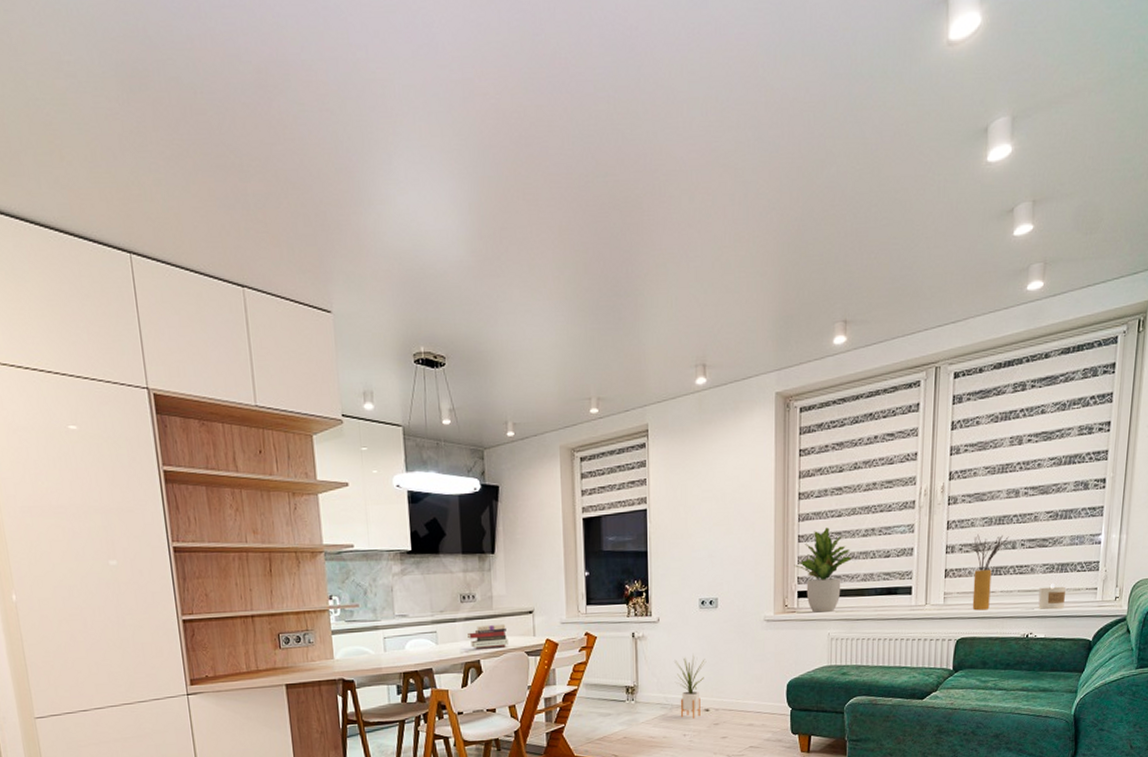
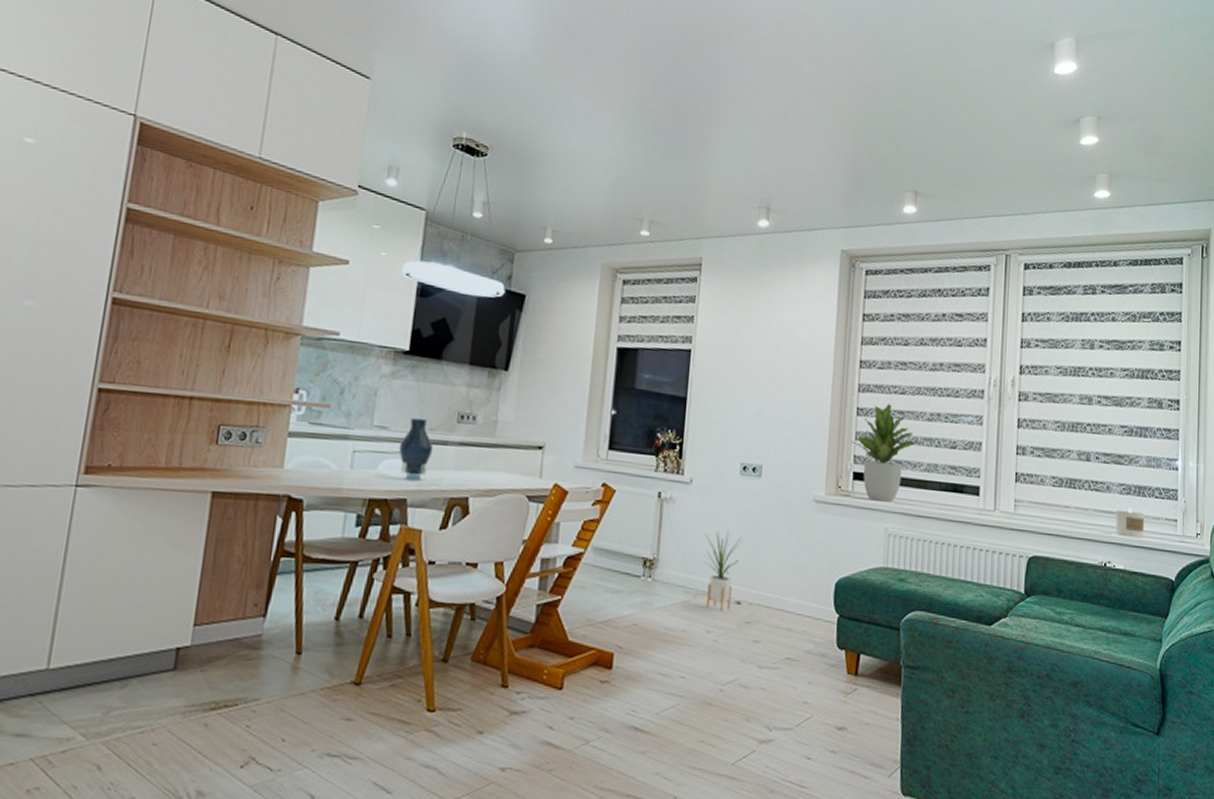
vase: none [418,604,446,654] -> present [399,418,434,481]
books: present [467,623,508,649] -> none [458,454,508,487]
vase: present [972,534,1009,611] -> none [1045,438,1083,527]

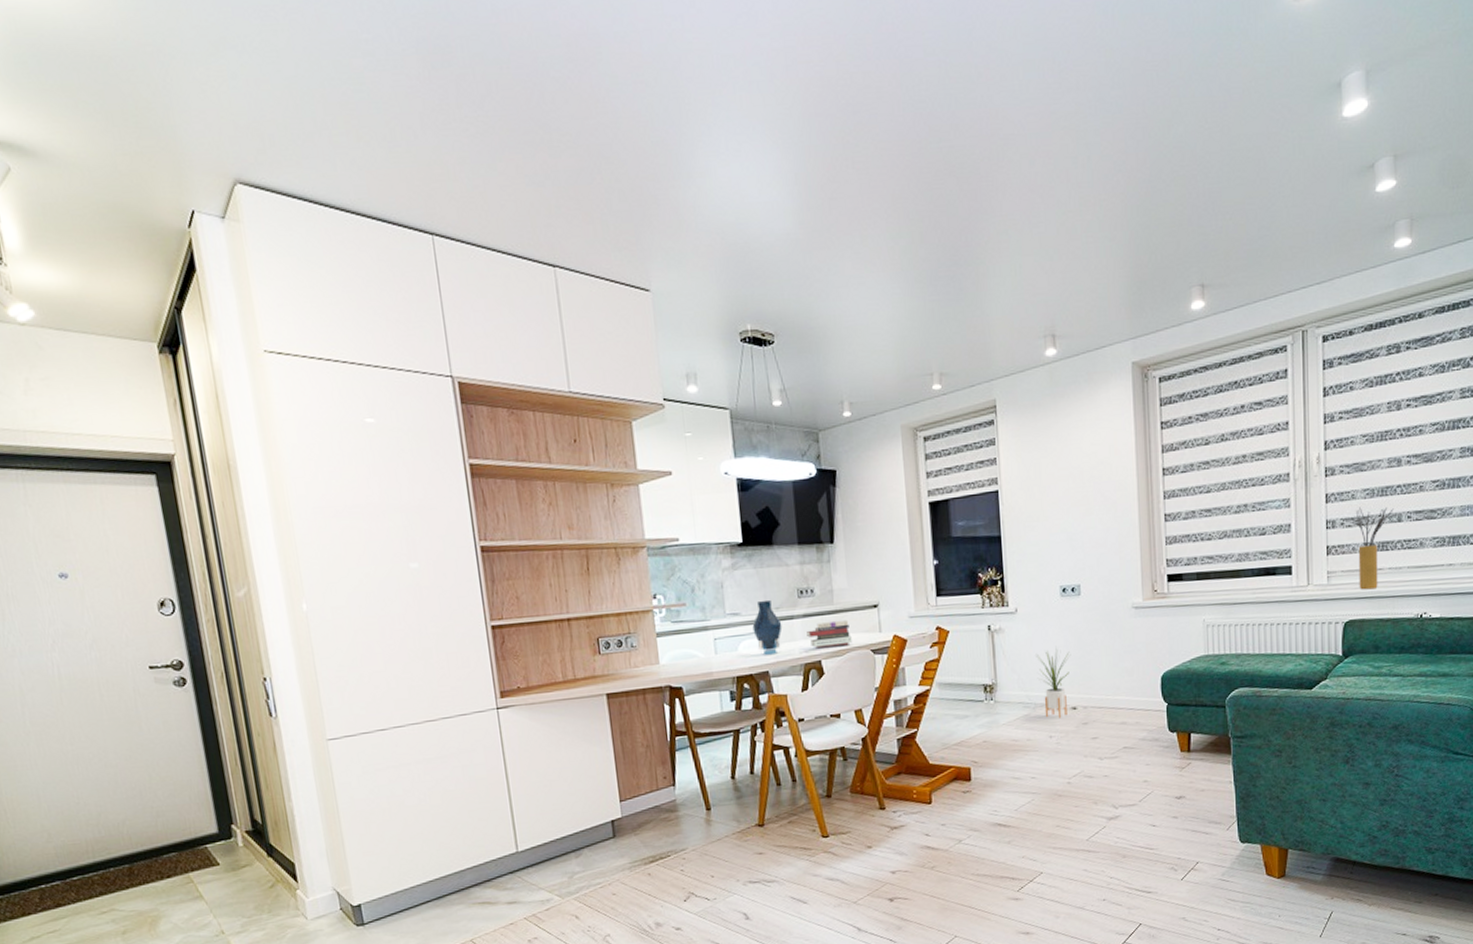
books: none [458,454,508,487] -> present [807,619,852,649]
potted plant: present [851,404,915,502] -> none [1161,504,1225,598]
vase: none [1045,438,1083,527] -> present [1355,507,1394,590]
candle: present [1116,506,1145,539] -> none [1431,557,1460,587]

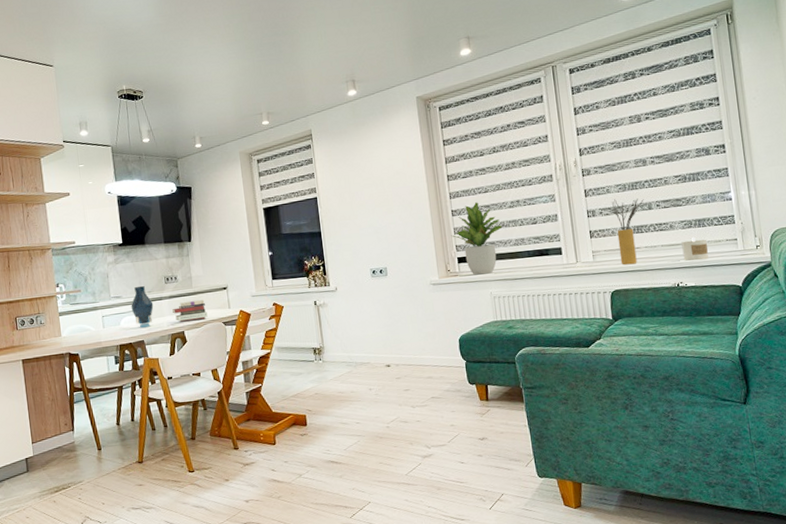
house plant: present [1036,648,1071,718] -> none [354,318,383,374]
potted plant: none [1161,504,1225,598] -> present [451,202,503,275]
candle: none [1431,557,1460,587] -> present [681,236,709,261]

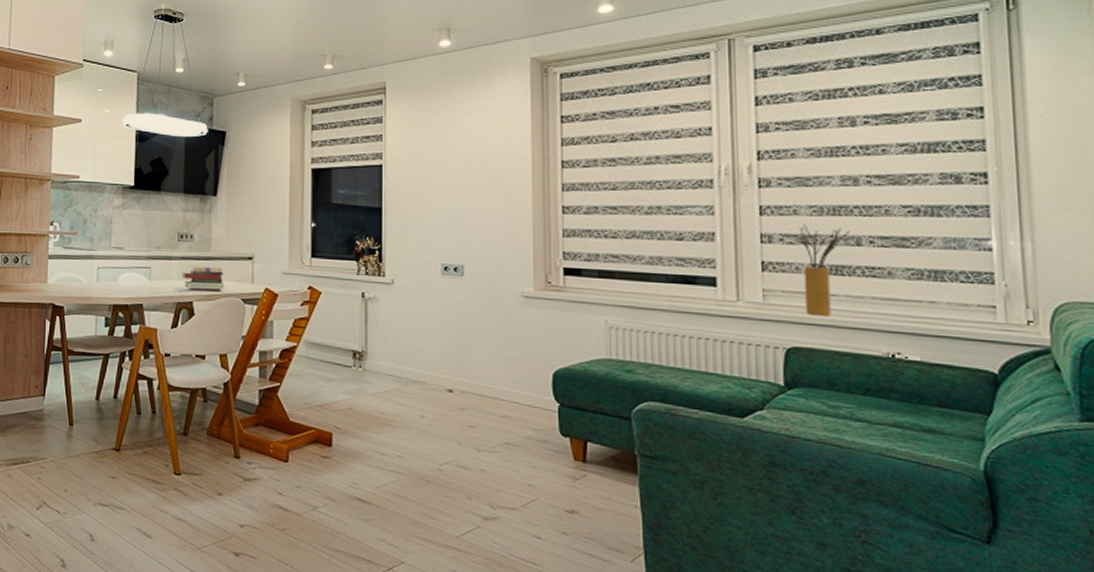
vase: present [131,286,154,328] -> none [133,240,161,289]
potted plant: present [451,202,503,275] -> none [558,200,633,296]
candle: present [681,236,709,261] -> none [904,293,947,328]

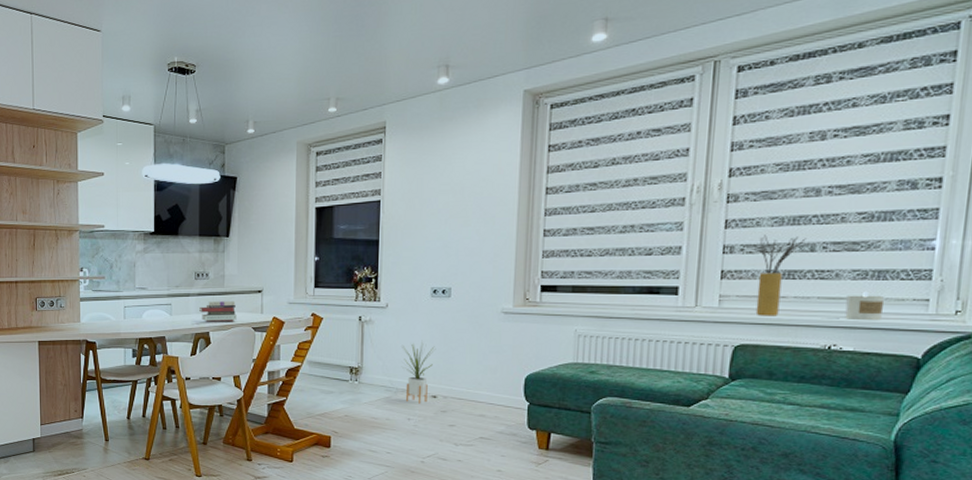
house plant: none [411,326,450,399] -> present [402,342,436,404]
candle: none [904,293,947,328] -> present [845,291,886,321]

